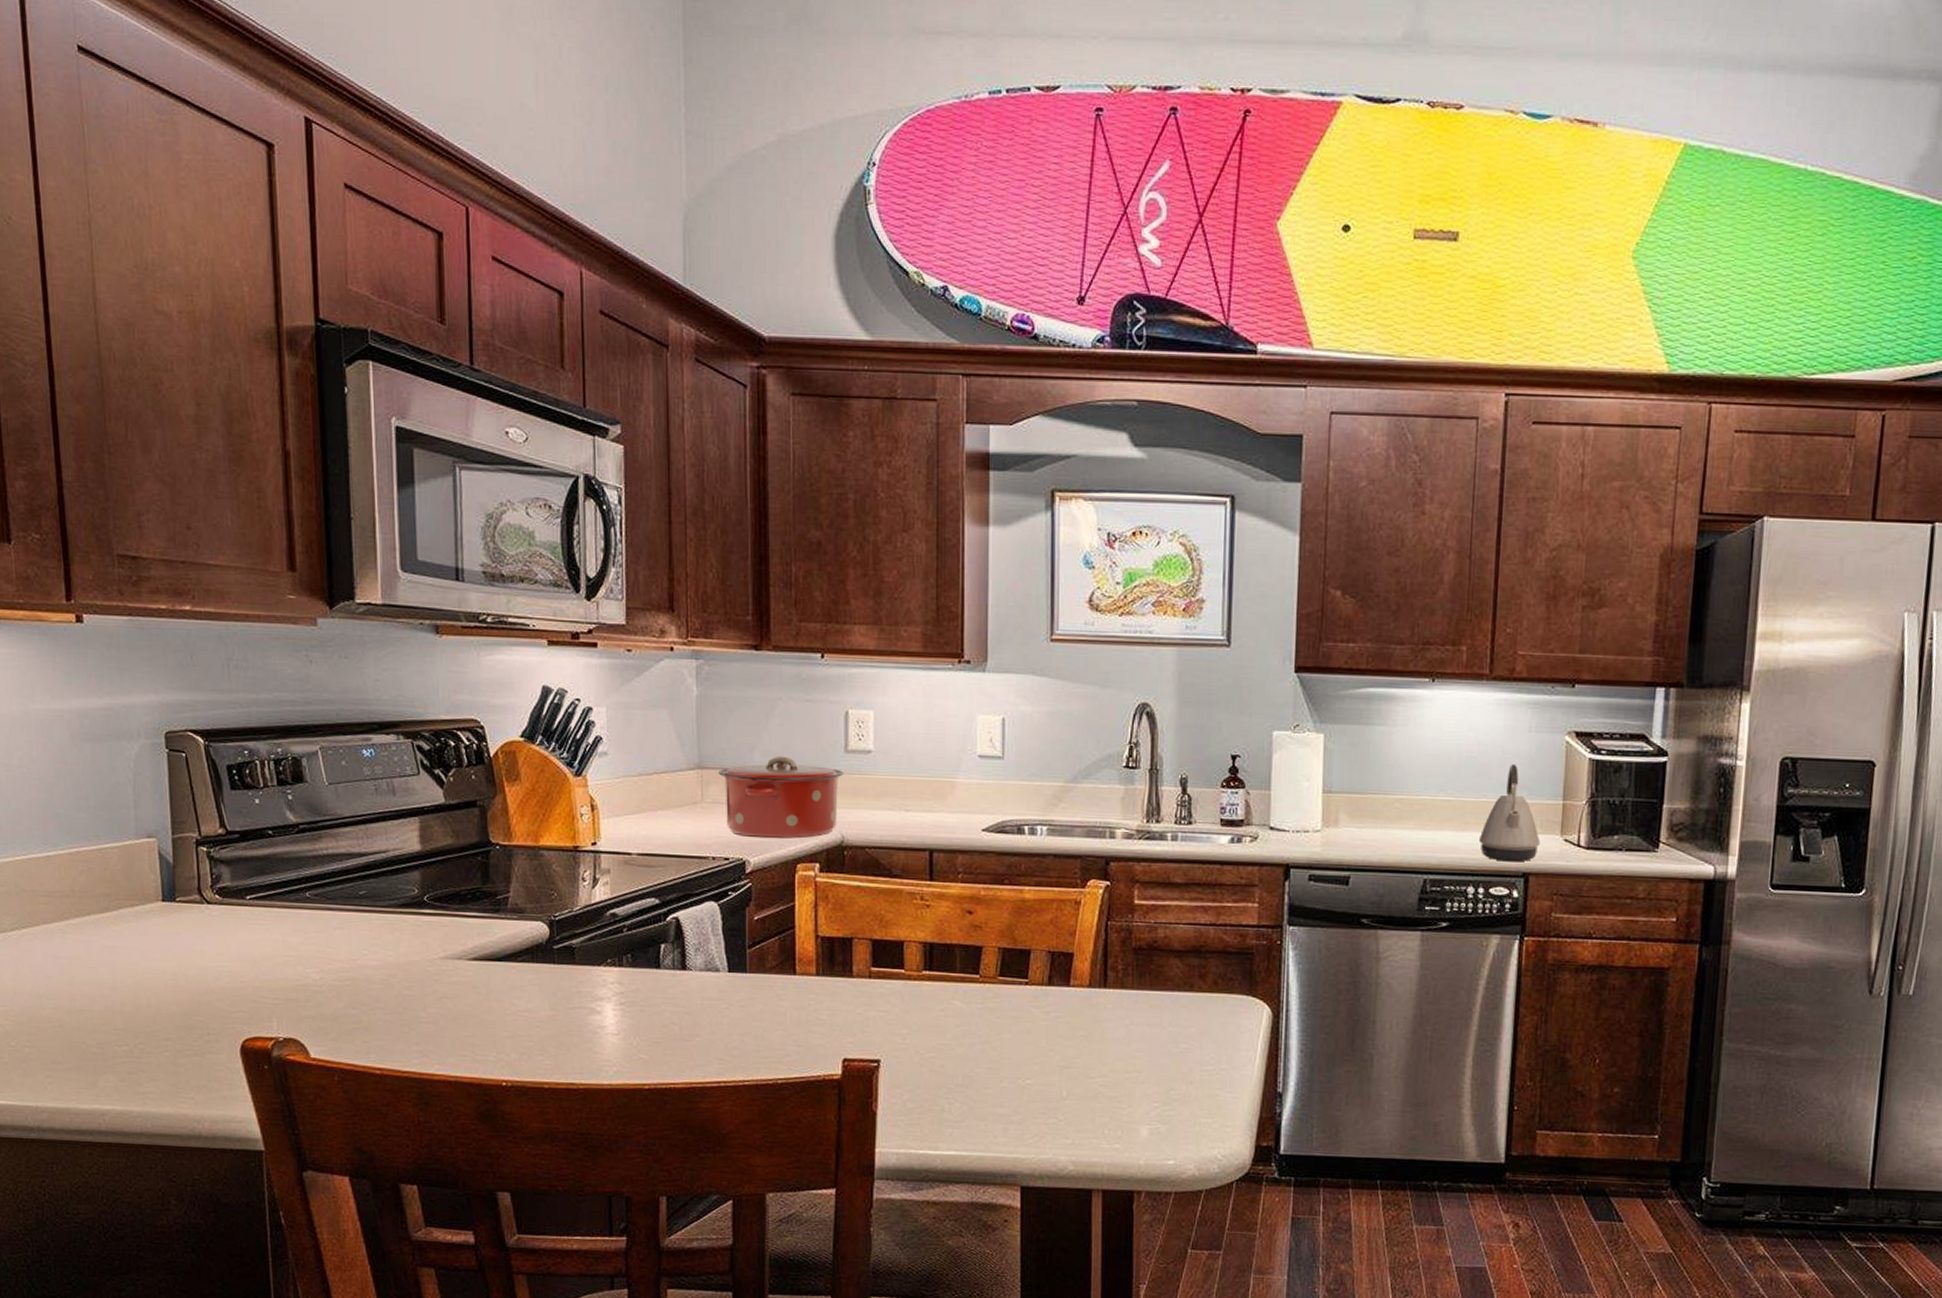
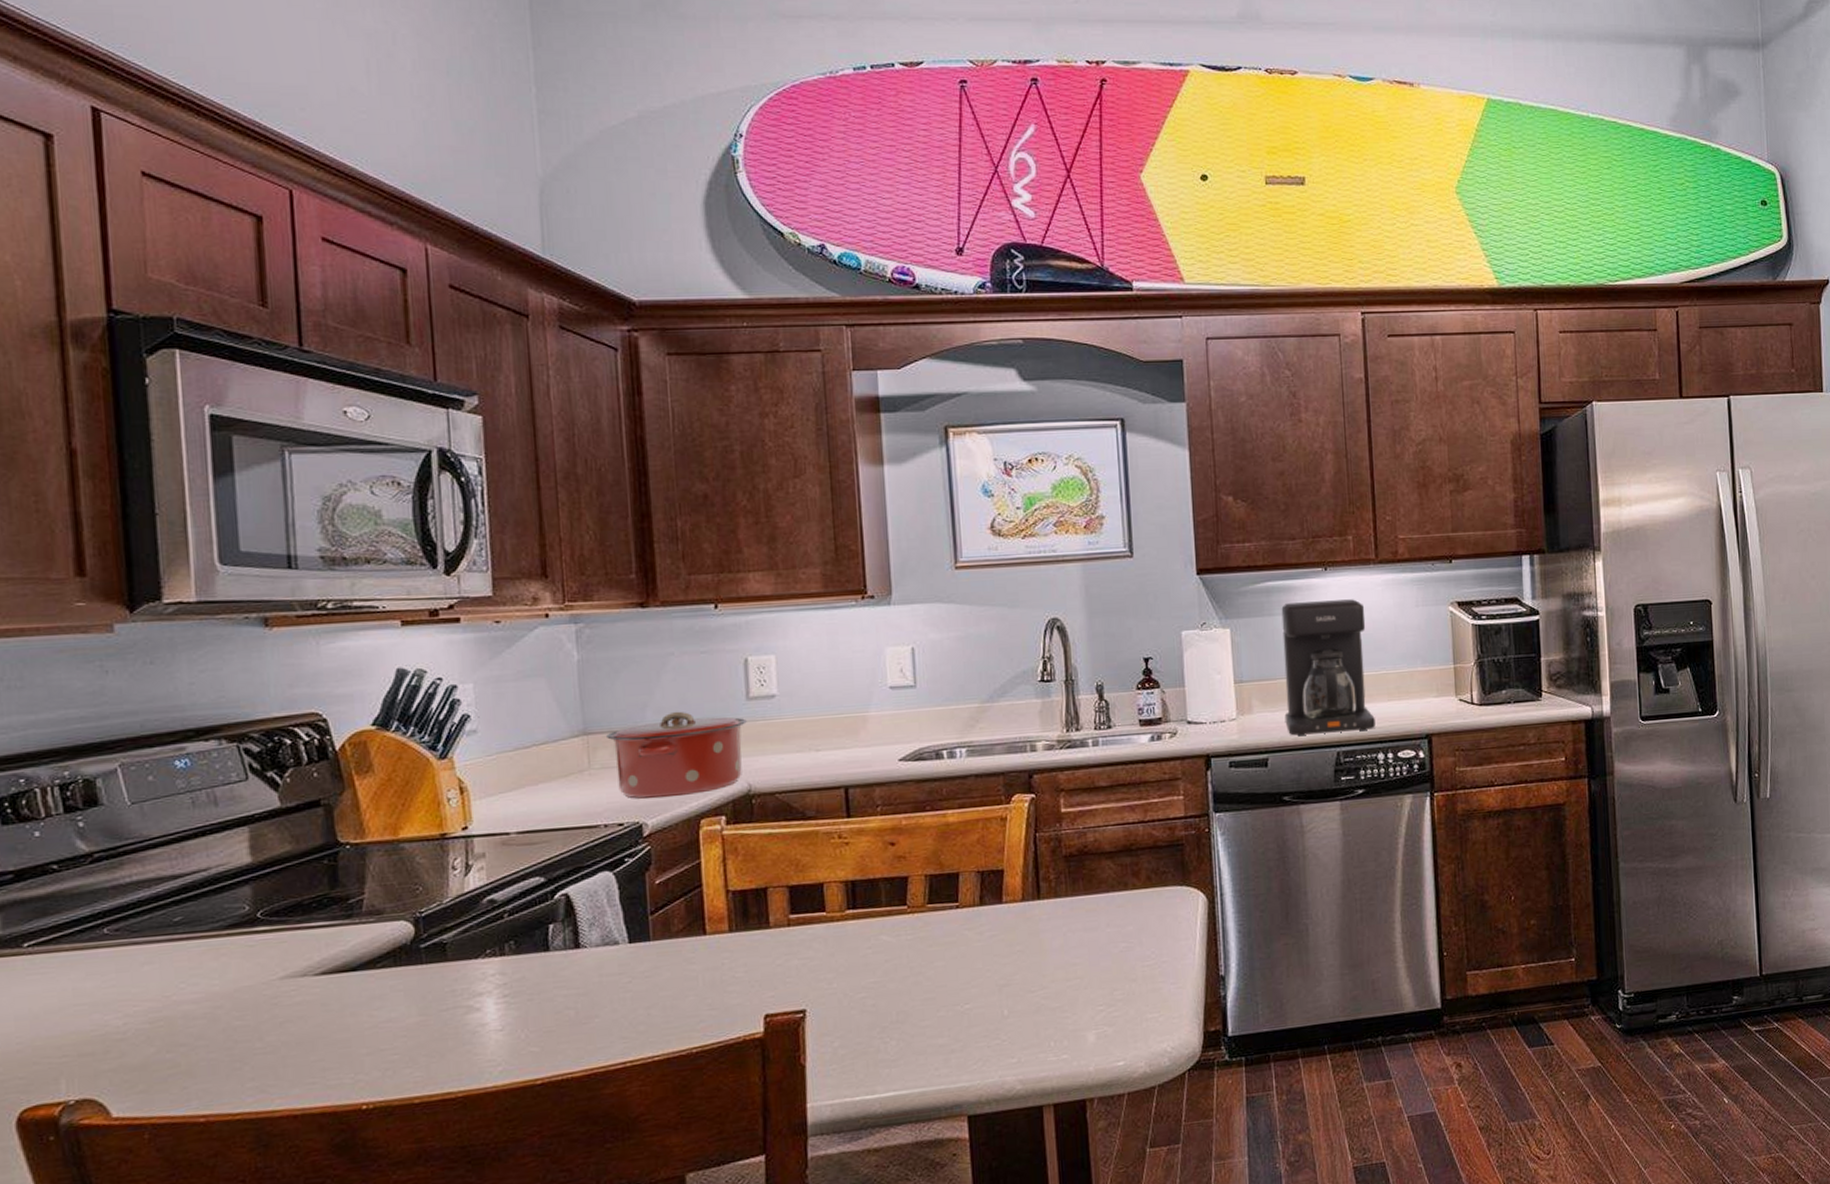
coffee maker: none [1371,713,1472,860] -> present [1281,599,1375,736]
kettle: present [1478,763,1541,862] -> none [1382,636,1439,726]

